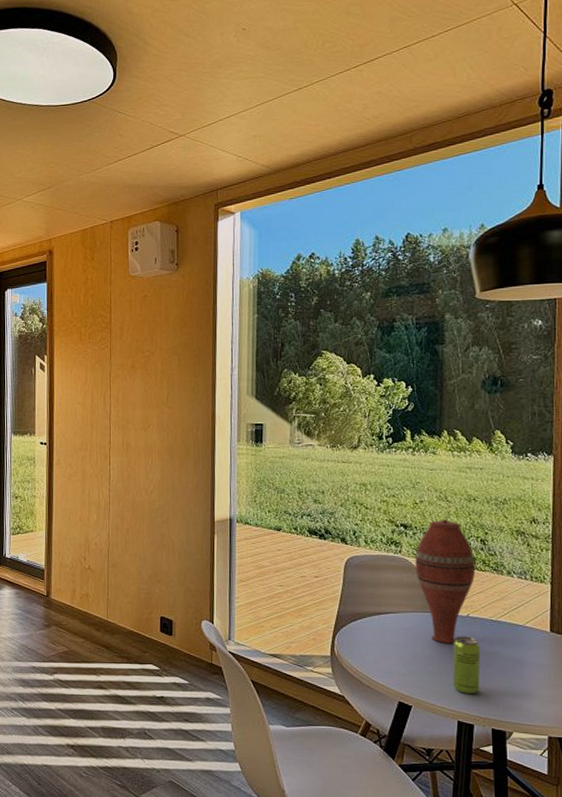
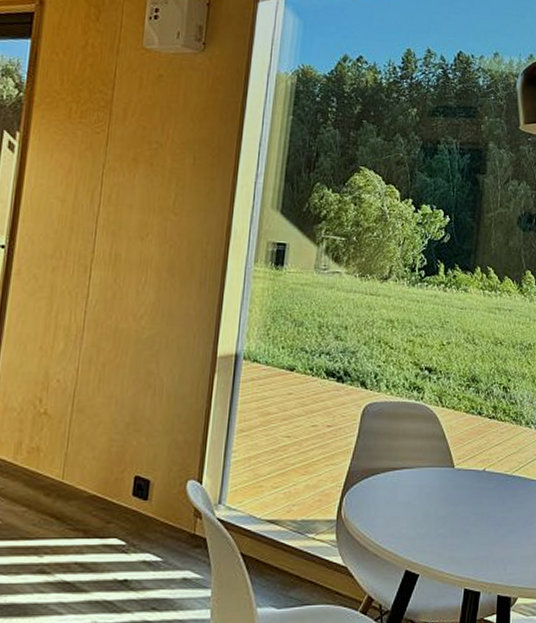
vase: present [415,519,476,643] -> none [436,363,496,501]
beverage can: present [453,636,481,694] -> none [464,493,494,557]

